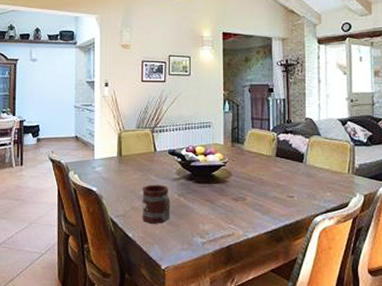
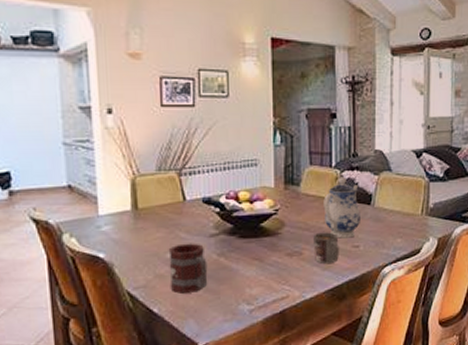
mug: none [255,183,276,210] -> present [313,232,339,265]
teapot: none [263,138,294,189] -> present [323,177,360,239]

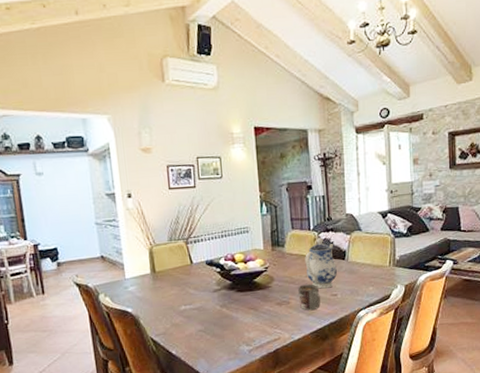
mug: present [168,243,208,294] -> none [181,297,214,338]

